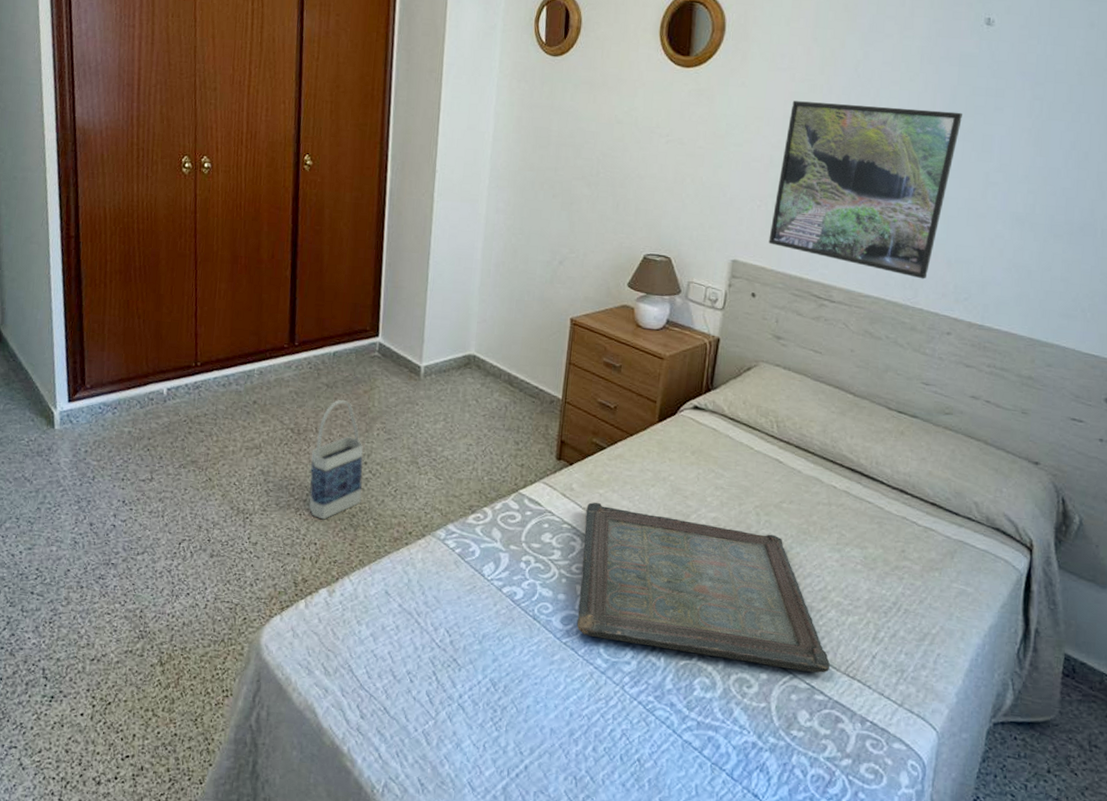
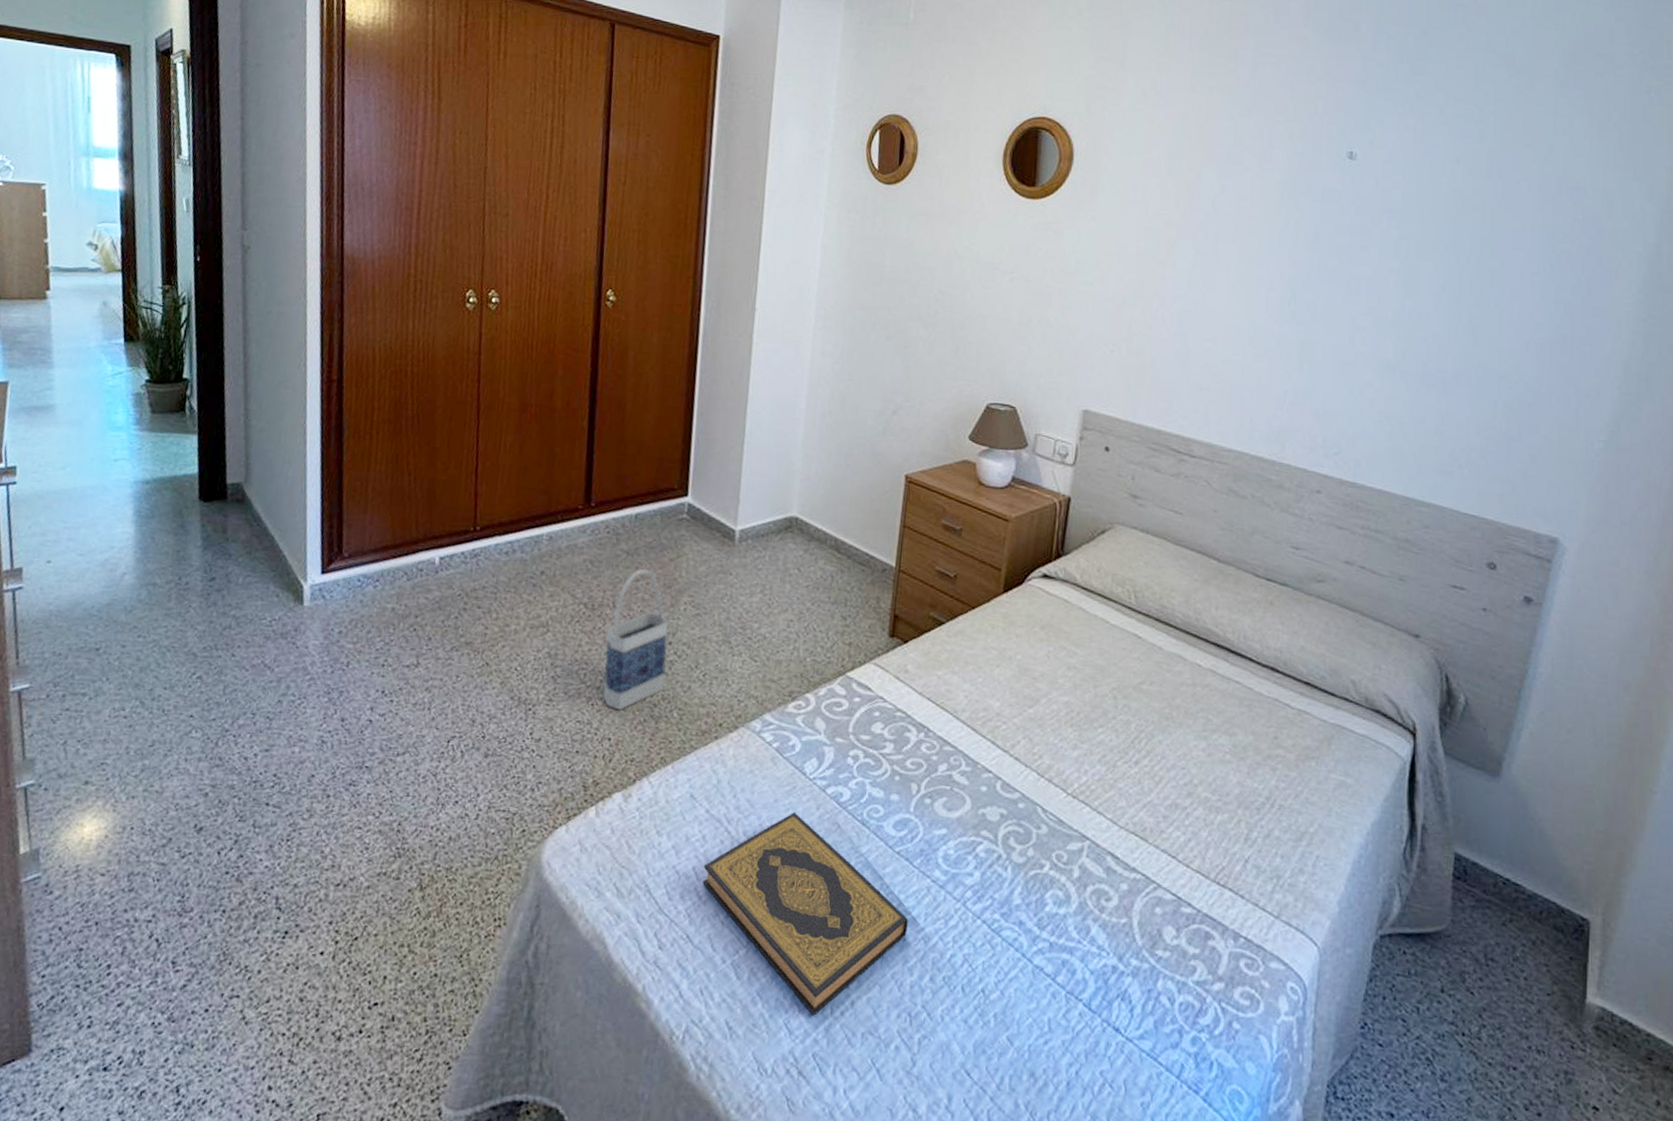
hardback book: none [397,608,574,777] -> present [702,812,908,1016]
serving tray: present [576,502,830,673] -> none [911,686,1198,882]
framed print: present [768,101,962,280] -> none [1122,236,1326,432]

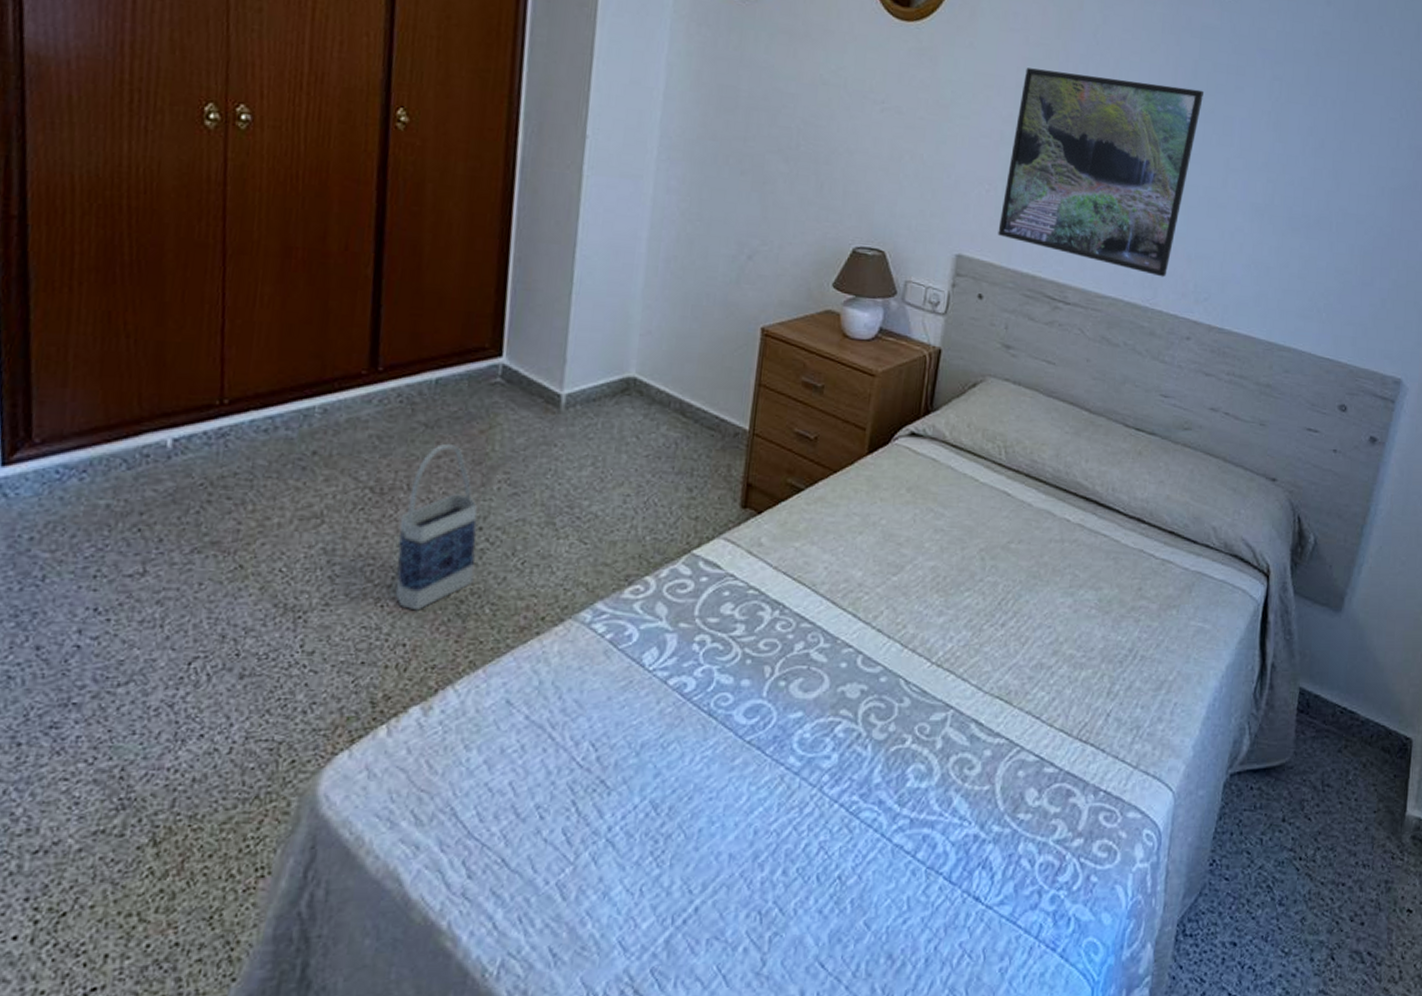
hardback book: present [702,812,908,1016] -> none [521,709,759,929]
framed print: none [1122,236,1326,432] -> present [998,67,1203,277]

